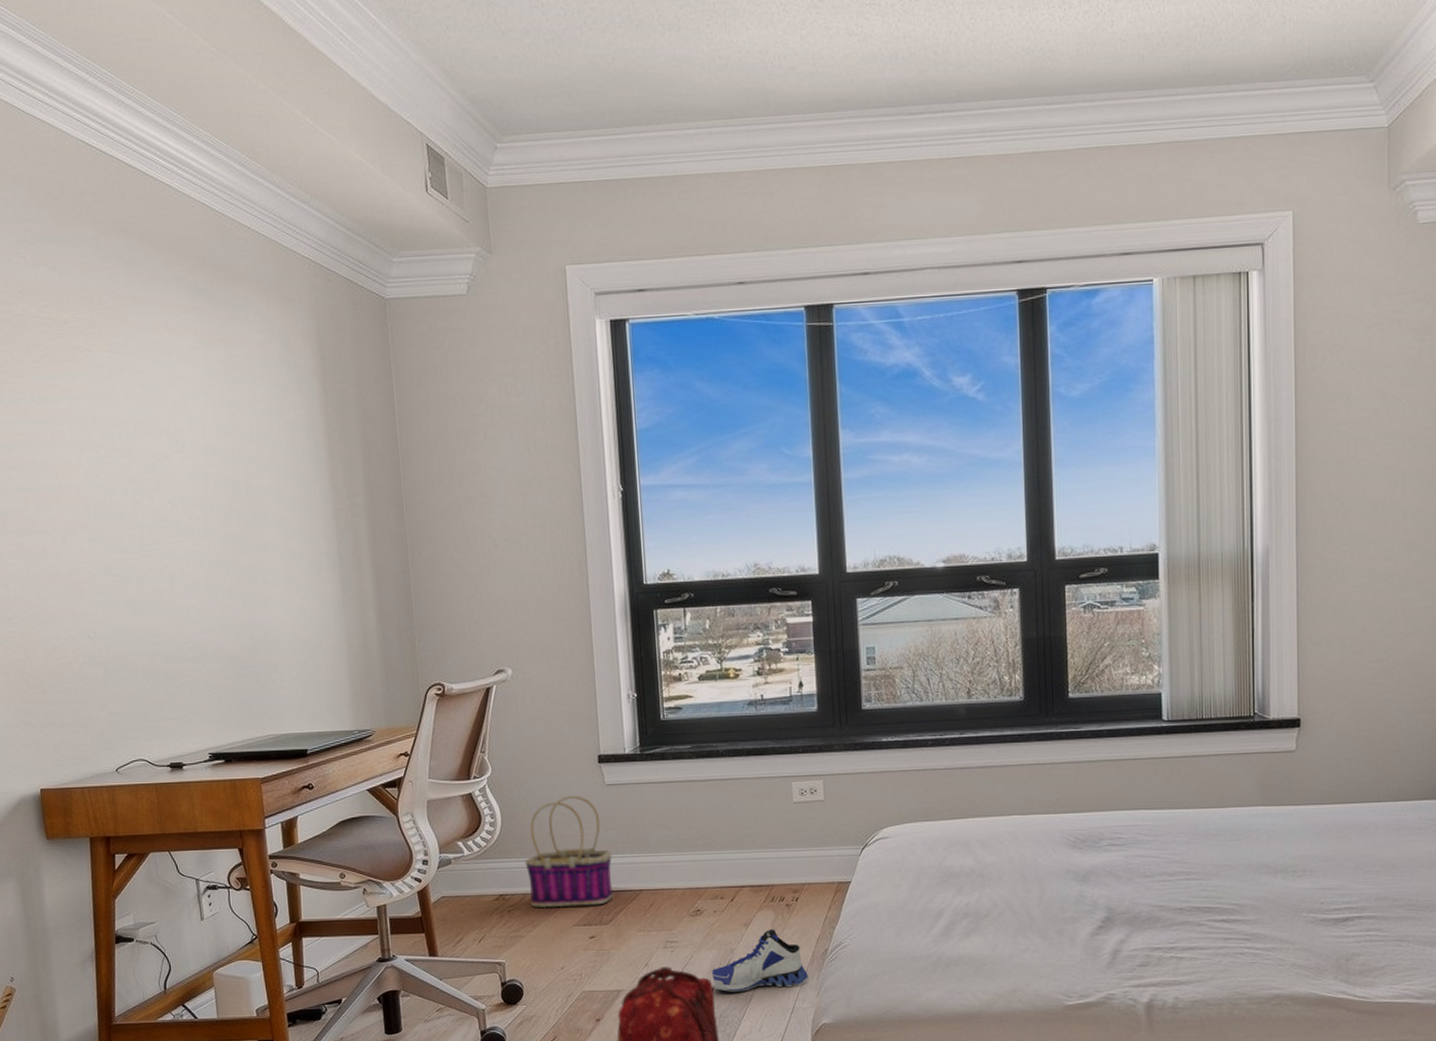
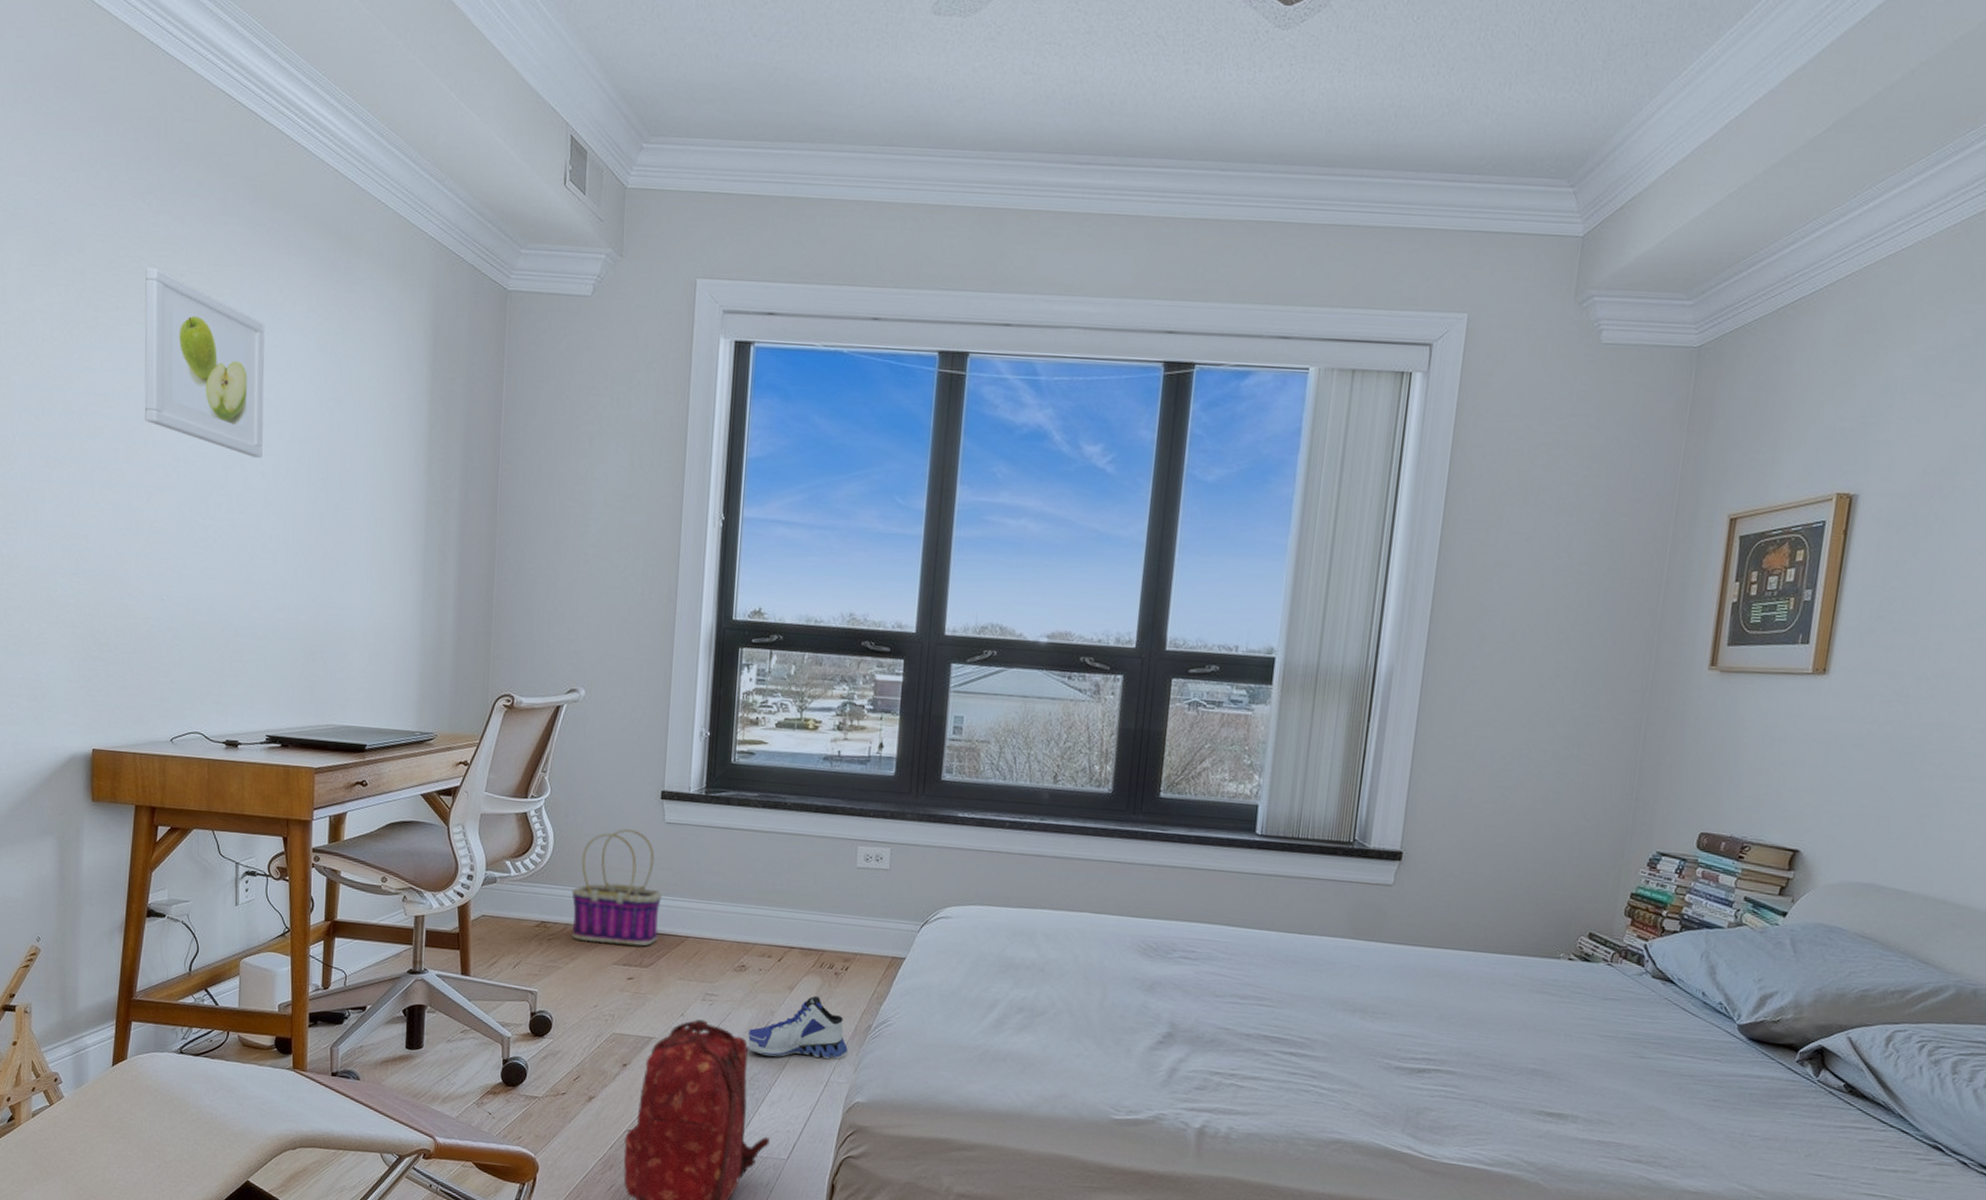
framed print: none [30,318,169,489] -> present [144,267,265,458]

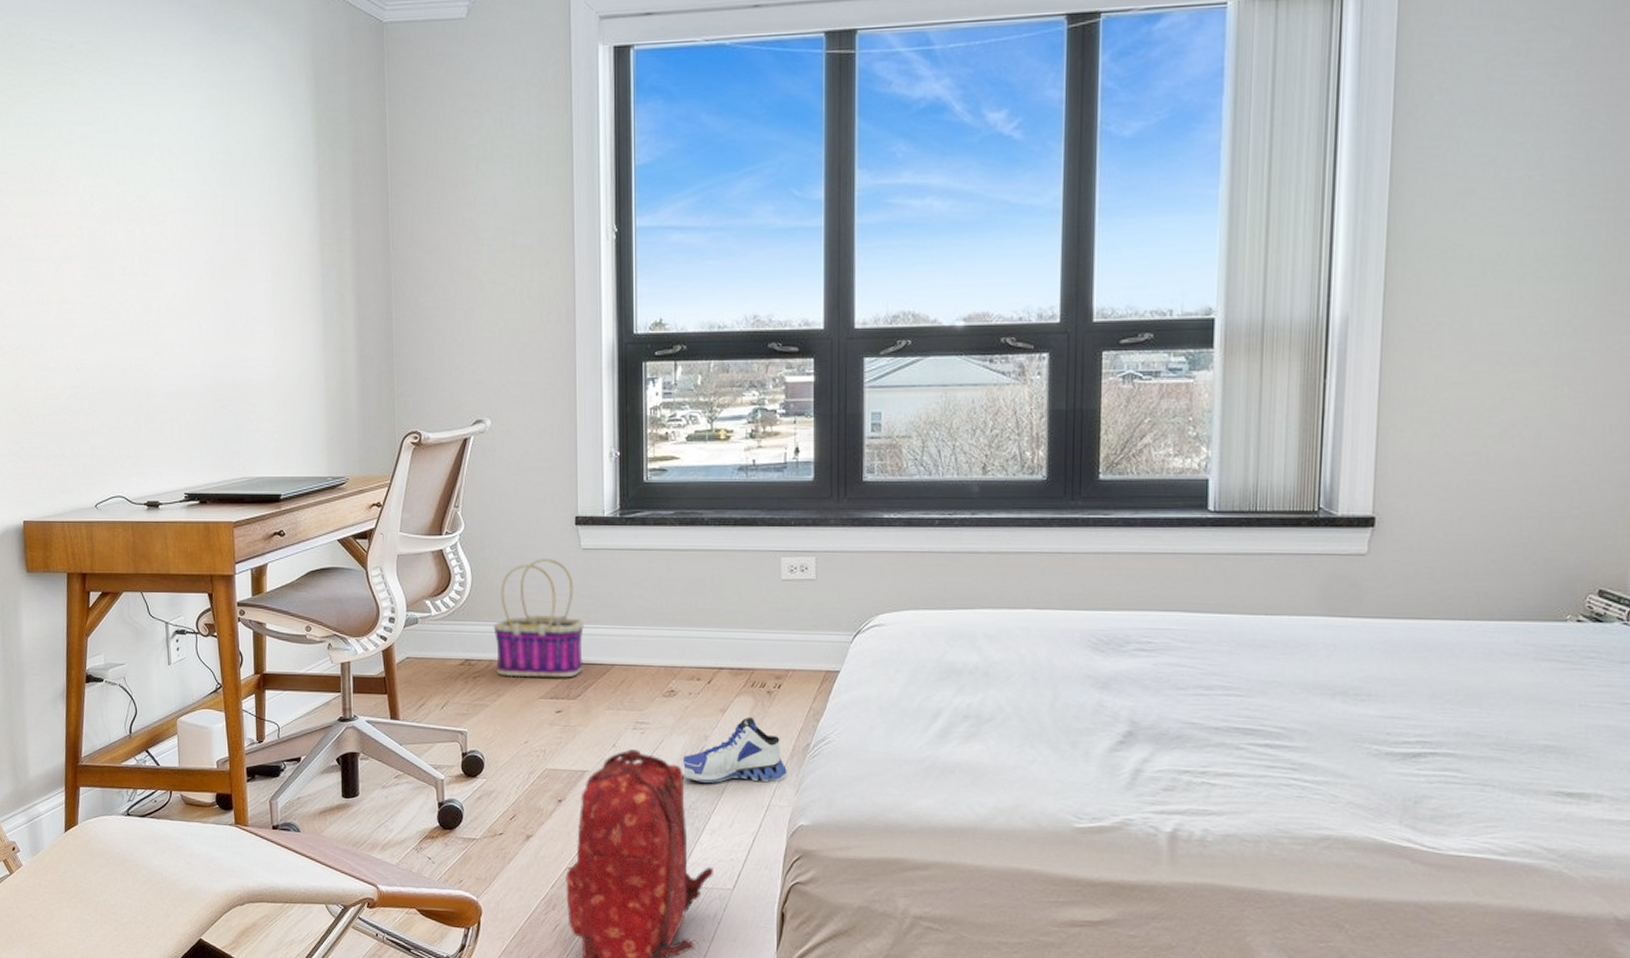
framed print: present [144,267,265,458] -> none [37,42,160,218]

